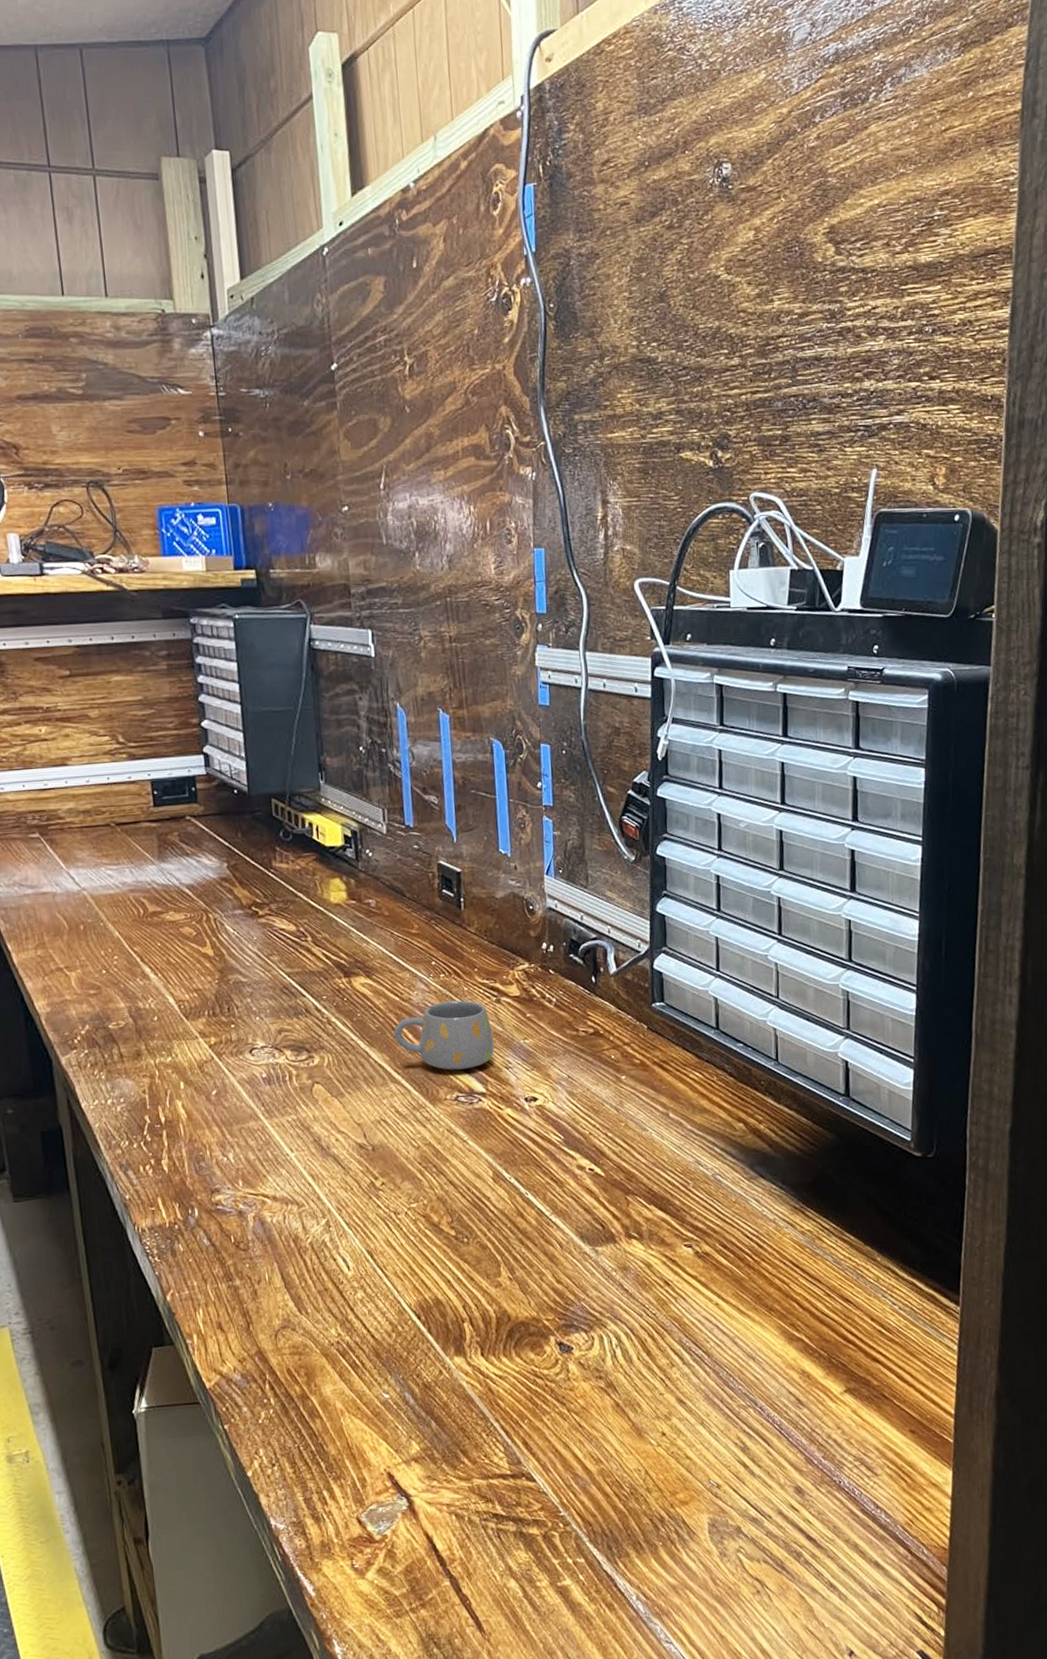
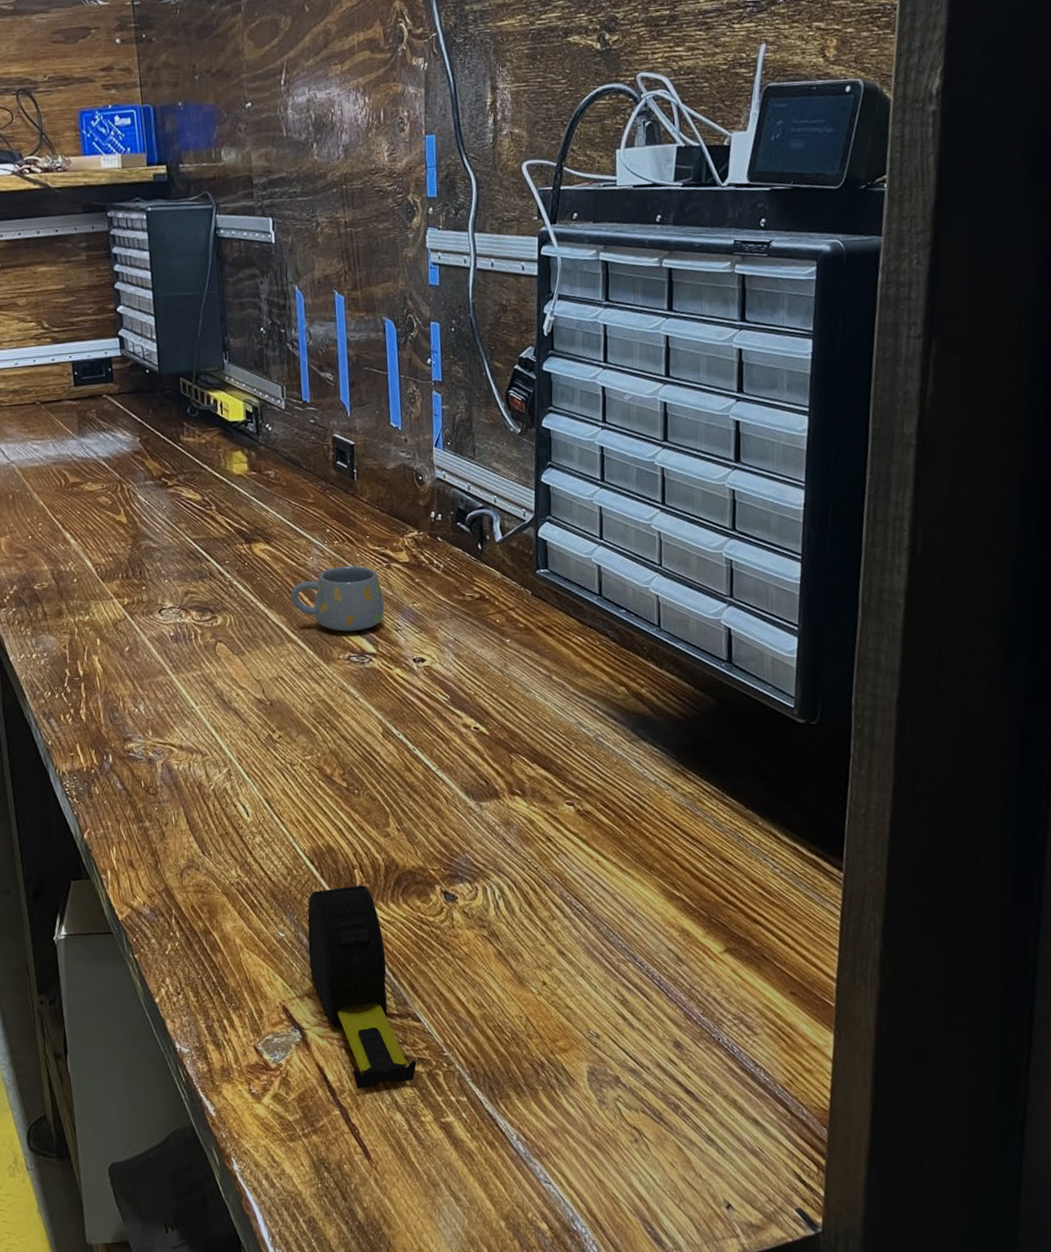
tape measure: none [414,1339,532,1557] -> present [307,885,417,1089]

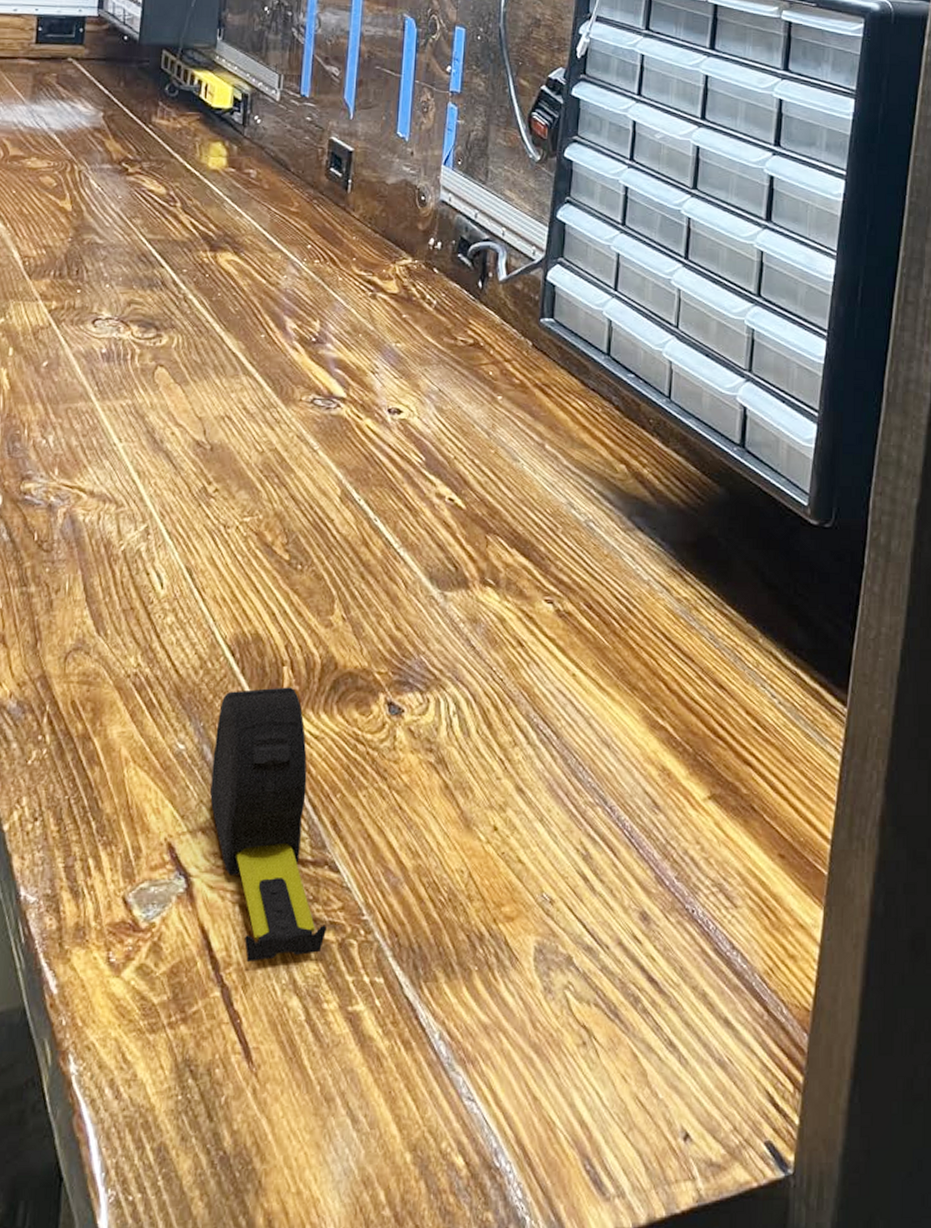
mug: present [291,566,385,632] -> none [254,290,363,369]

